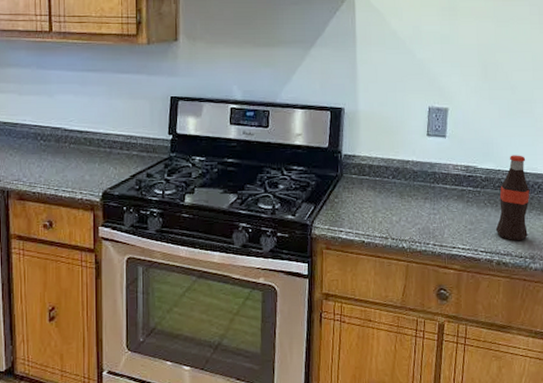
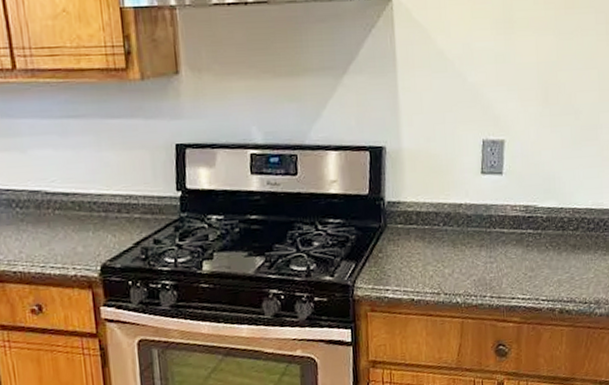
bottle: present [495,155,530,241] -> none [558,189,595,286]

